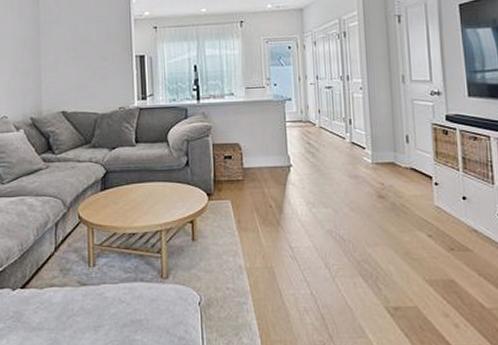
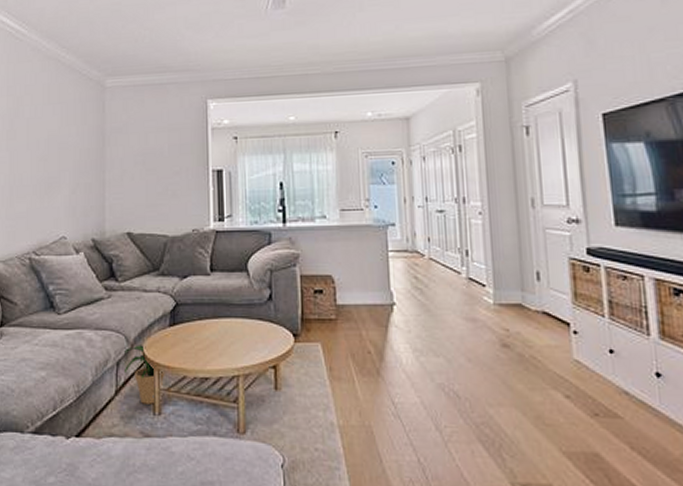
potted plant: none [62,208,98,258] -> present [125,345,165,404]

